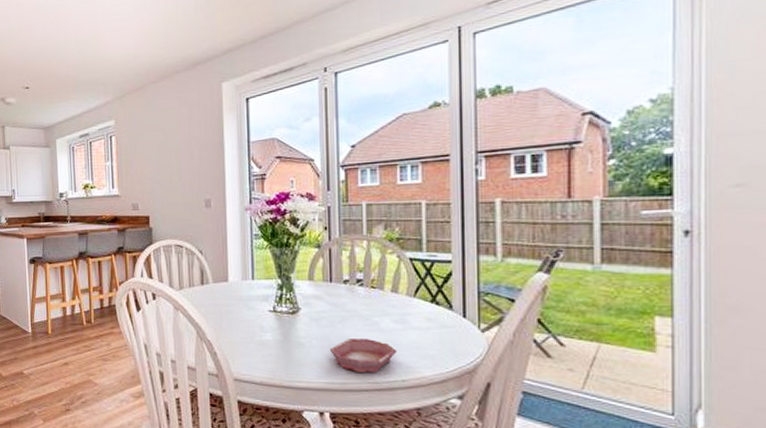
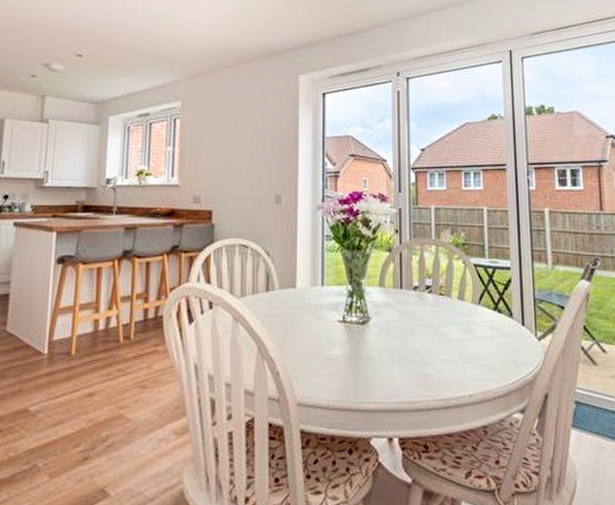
bowl: present [329,339,398,373] -> none [399,351,465,388]

